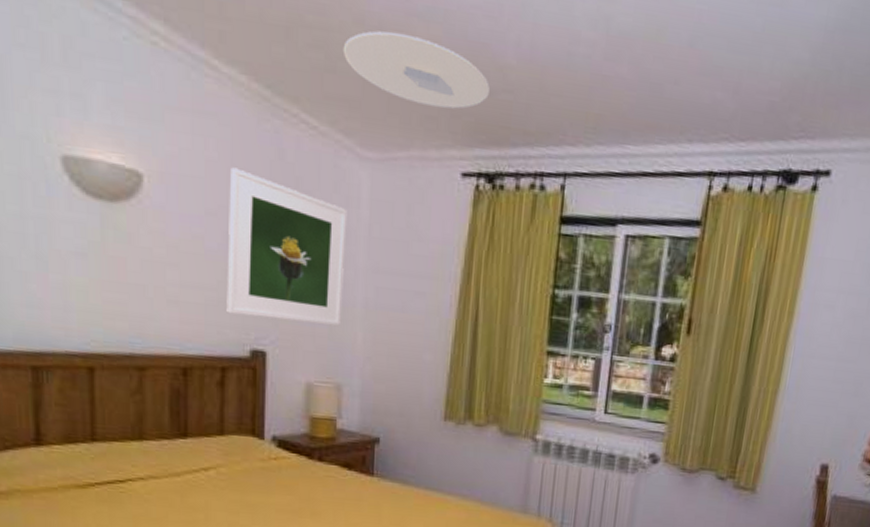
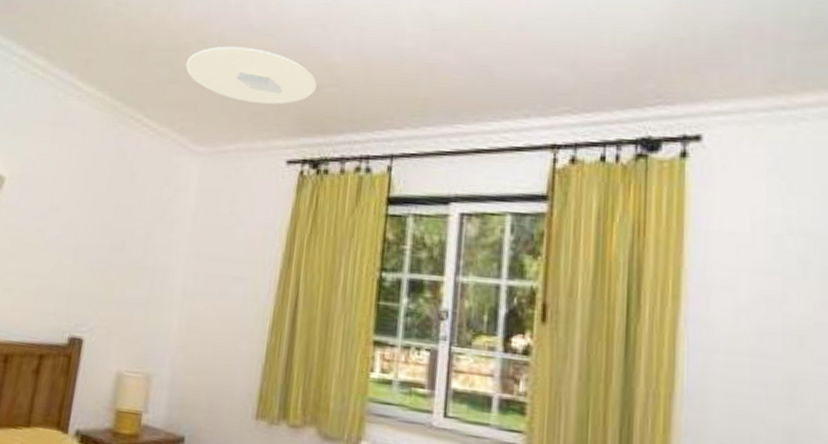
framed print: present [226,167,348,326] -> none [53,167,176,312]

